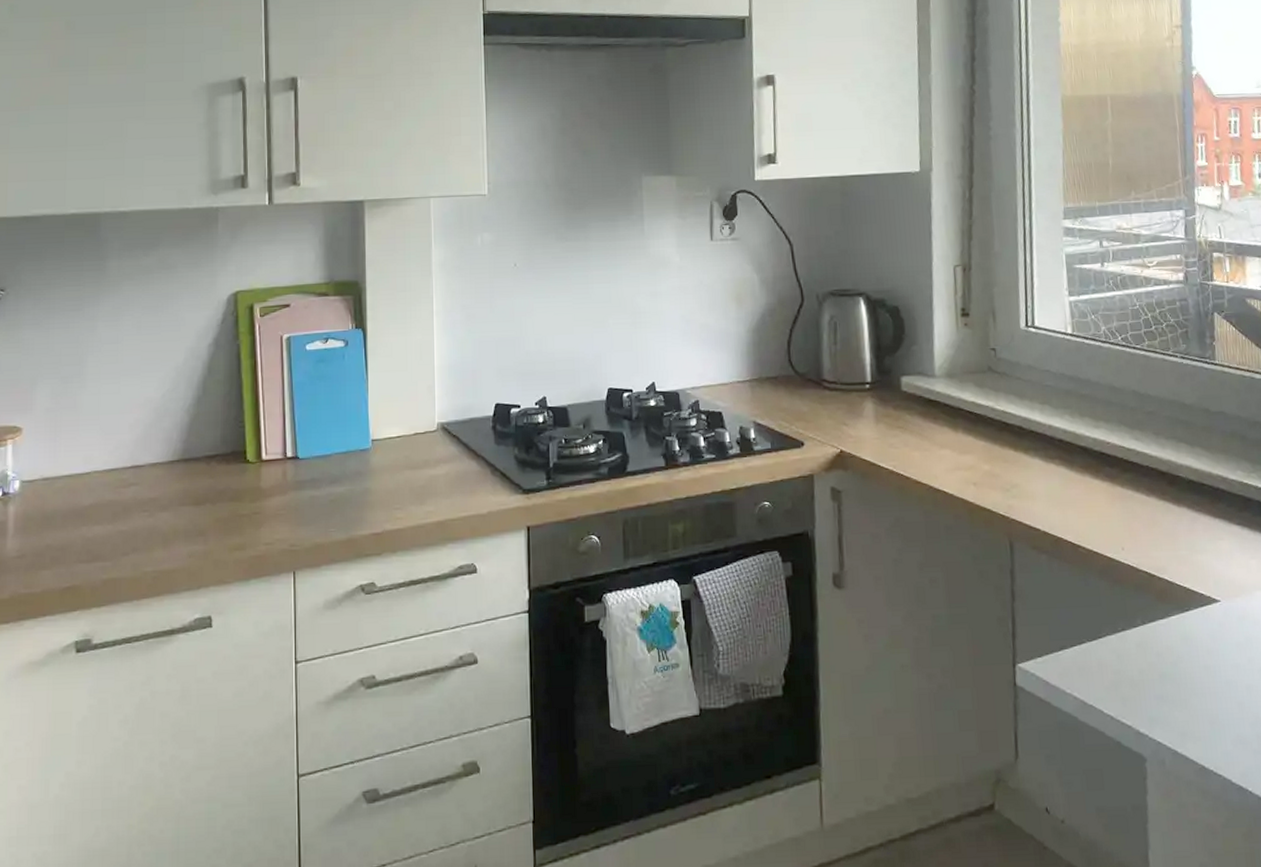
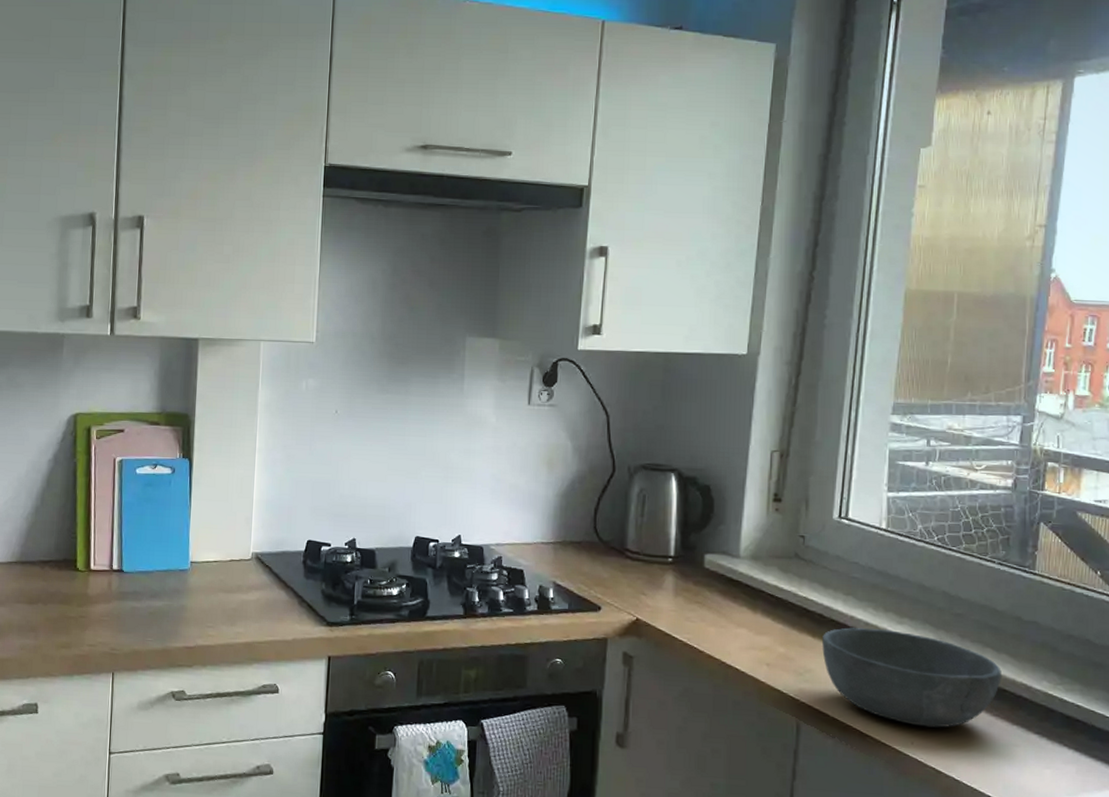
bowl: none [1024,435,1199,531] -> present [822,627,1002,728]

